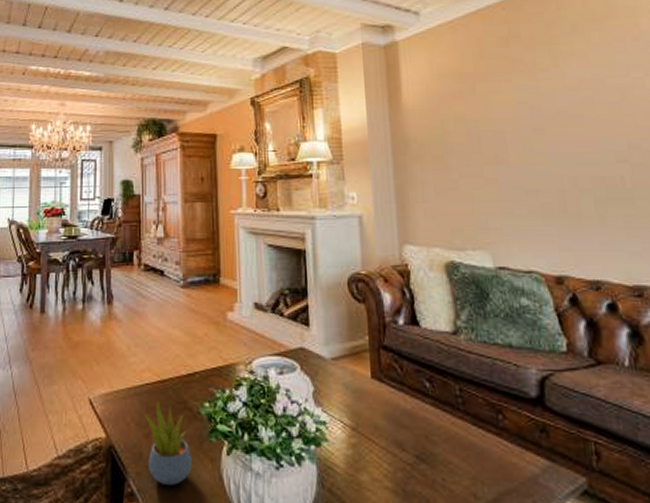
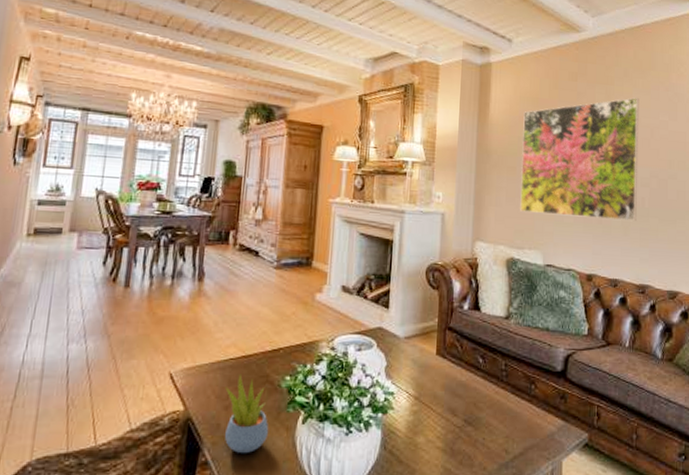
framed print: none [444,55,616,207] -> present [520,98,639,222]

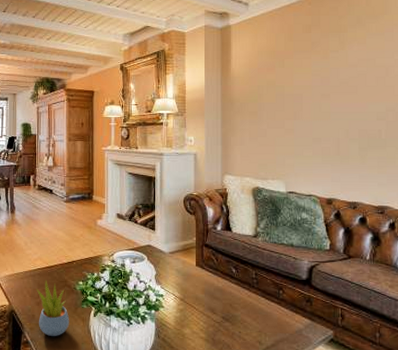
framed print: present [520,98,639,222] -> none [262,41,374,152]

